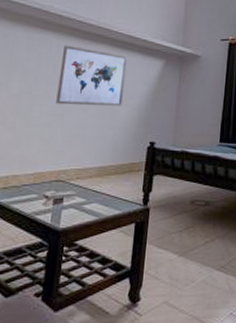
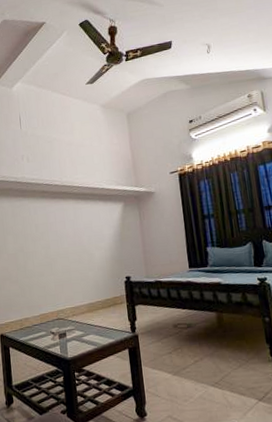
wall art: present [56,45,128,106] -> none [39,205,96,257]

